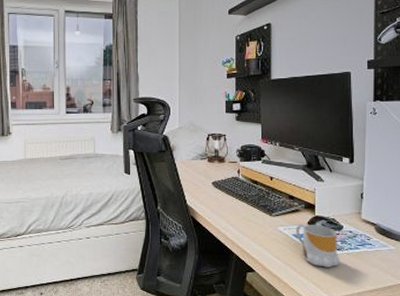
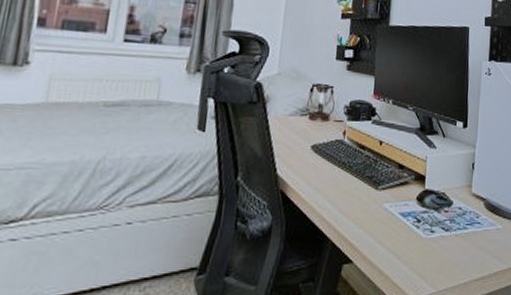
mug: present [296,223,341,268] -> none [403,199,448,253]

